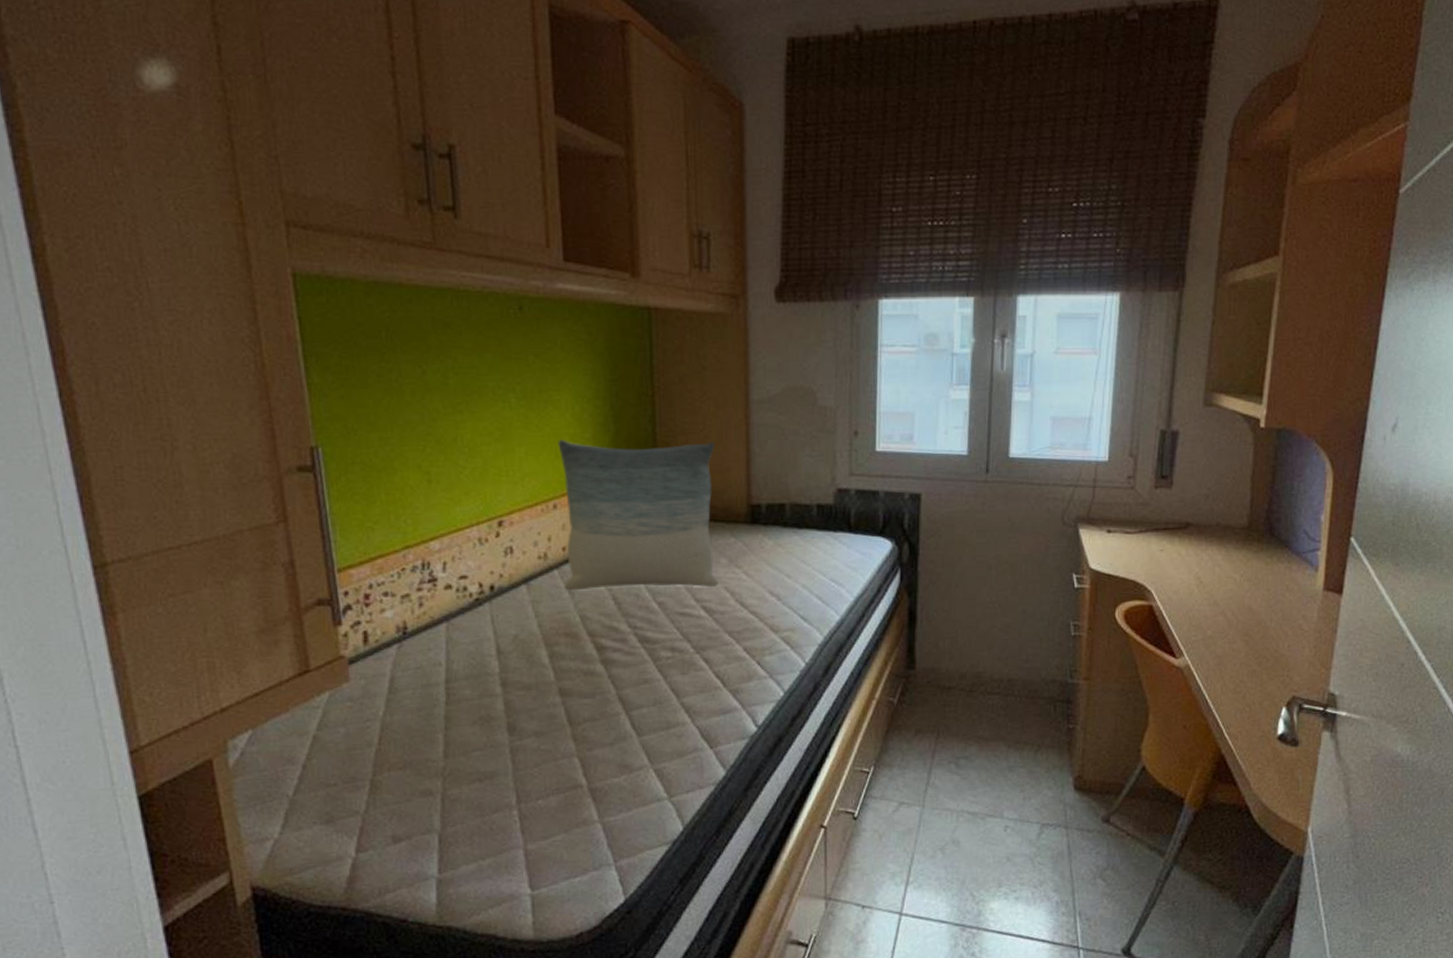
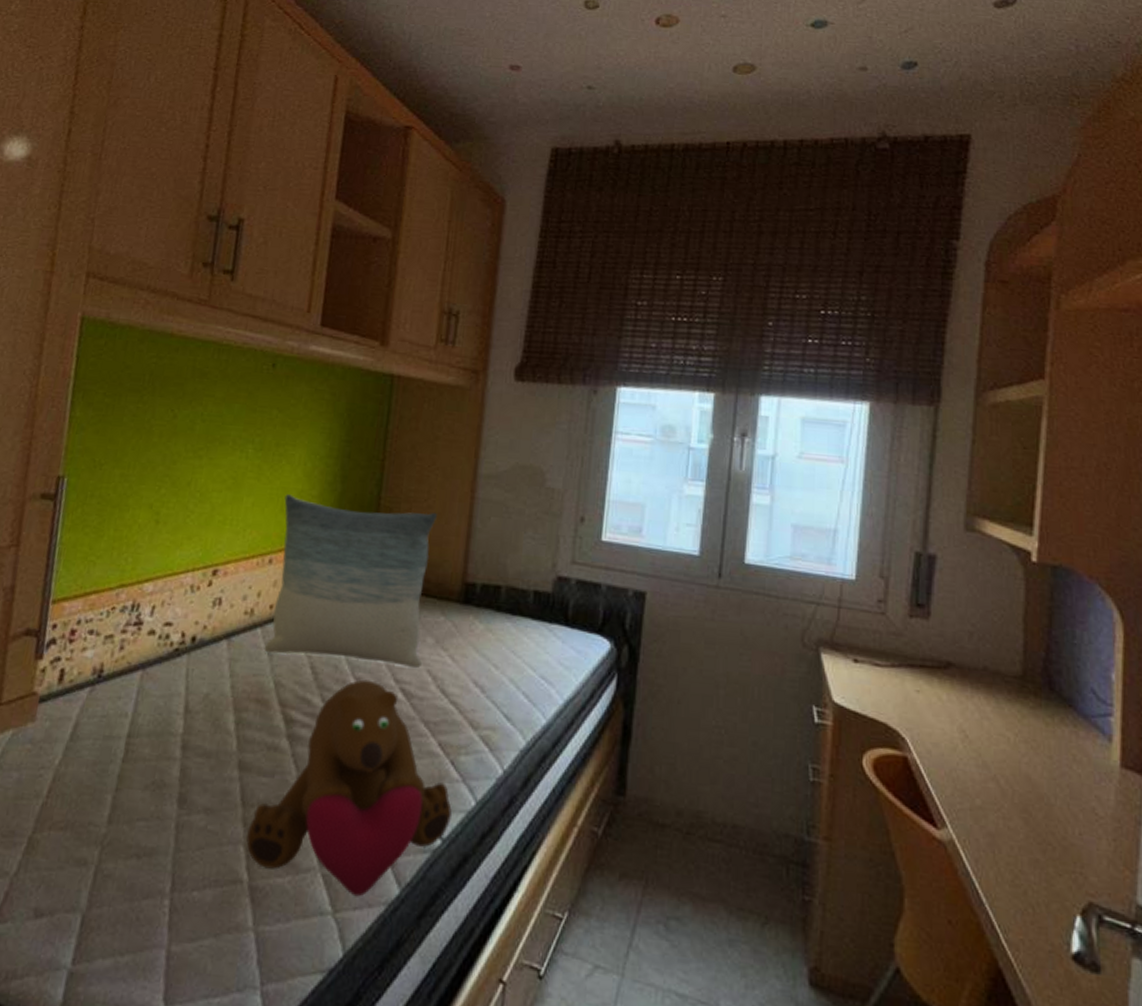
bear: none [579,603,763,783] -> present [246,679,452,897]

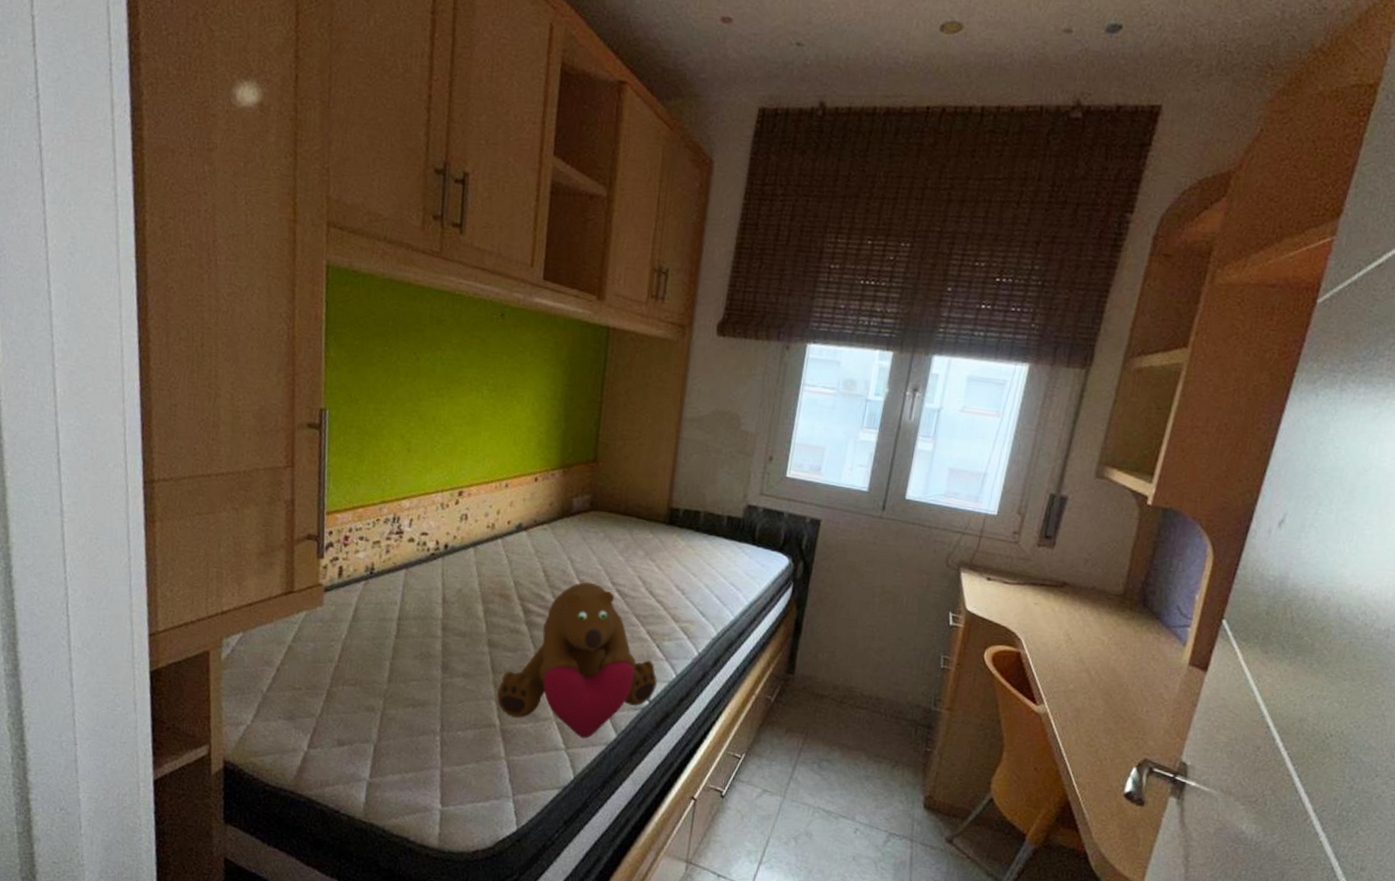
pillow: present [264,494,437,668] -> none [504,430,647,574]

